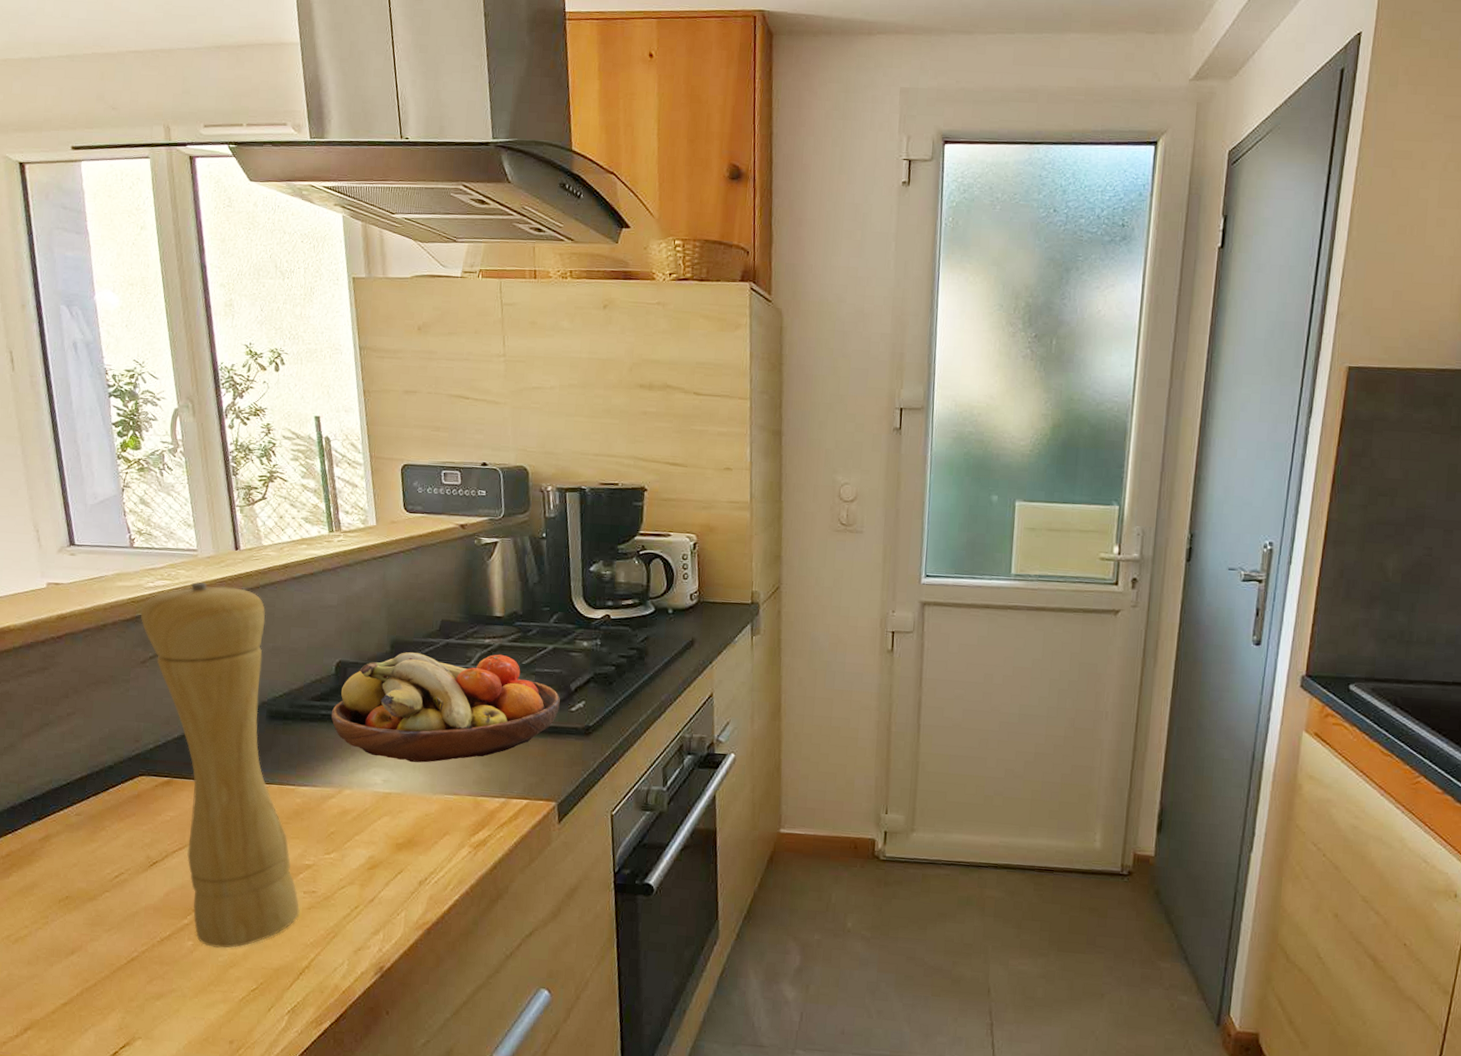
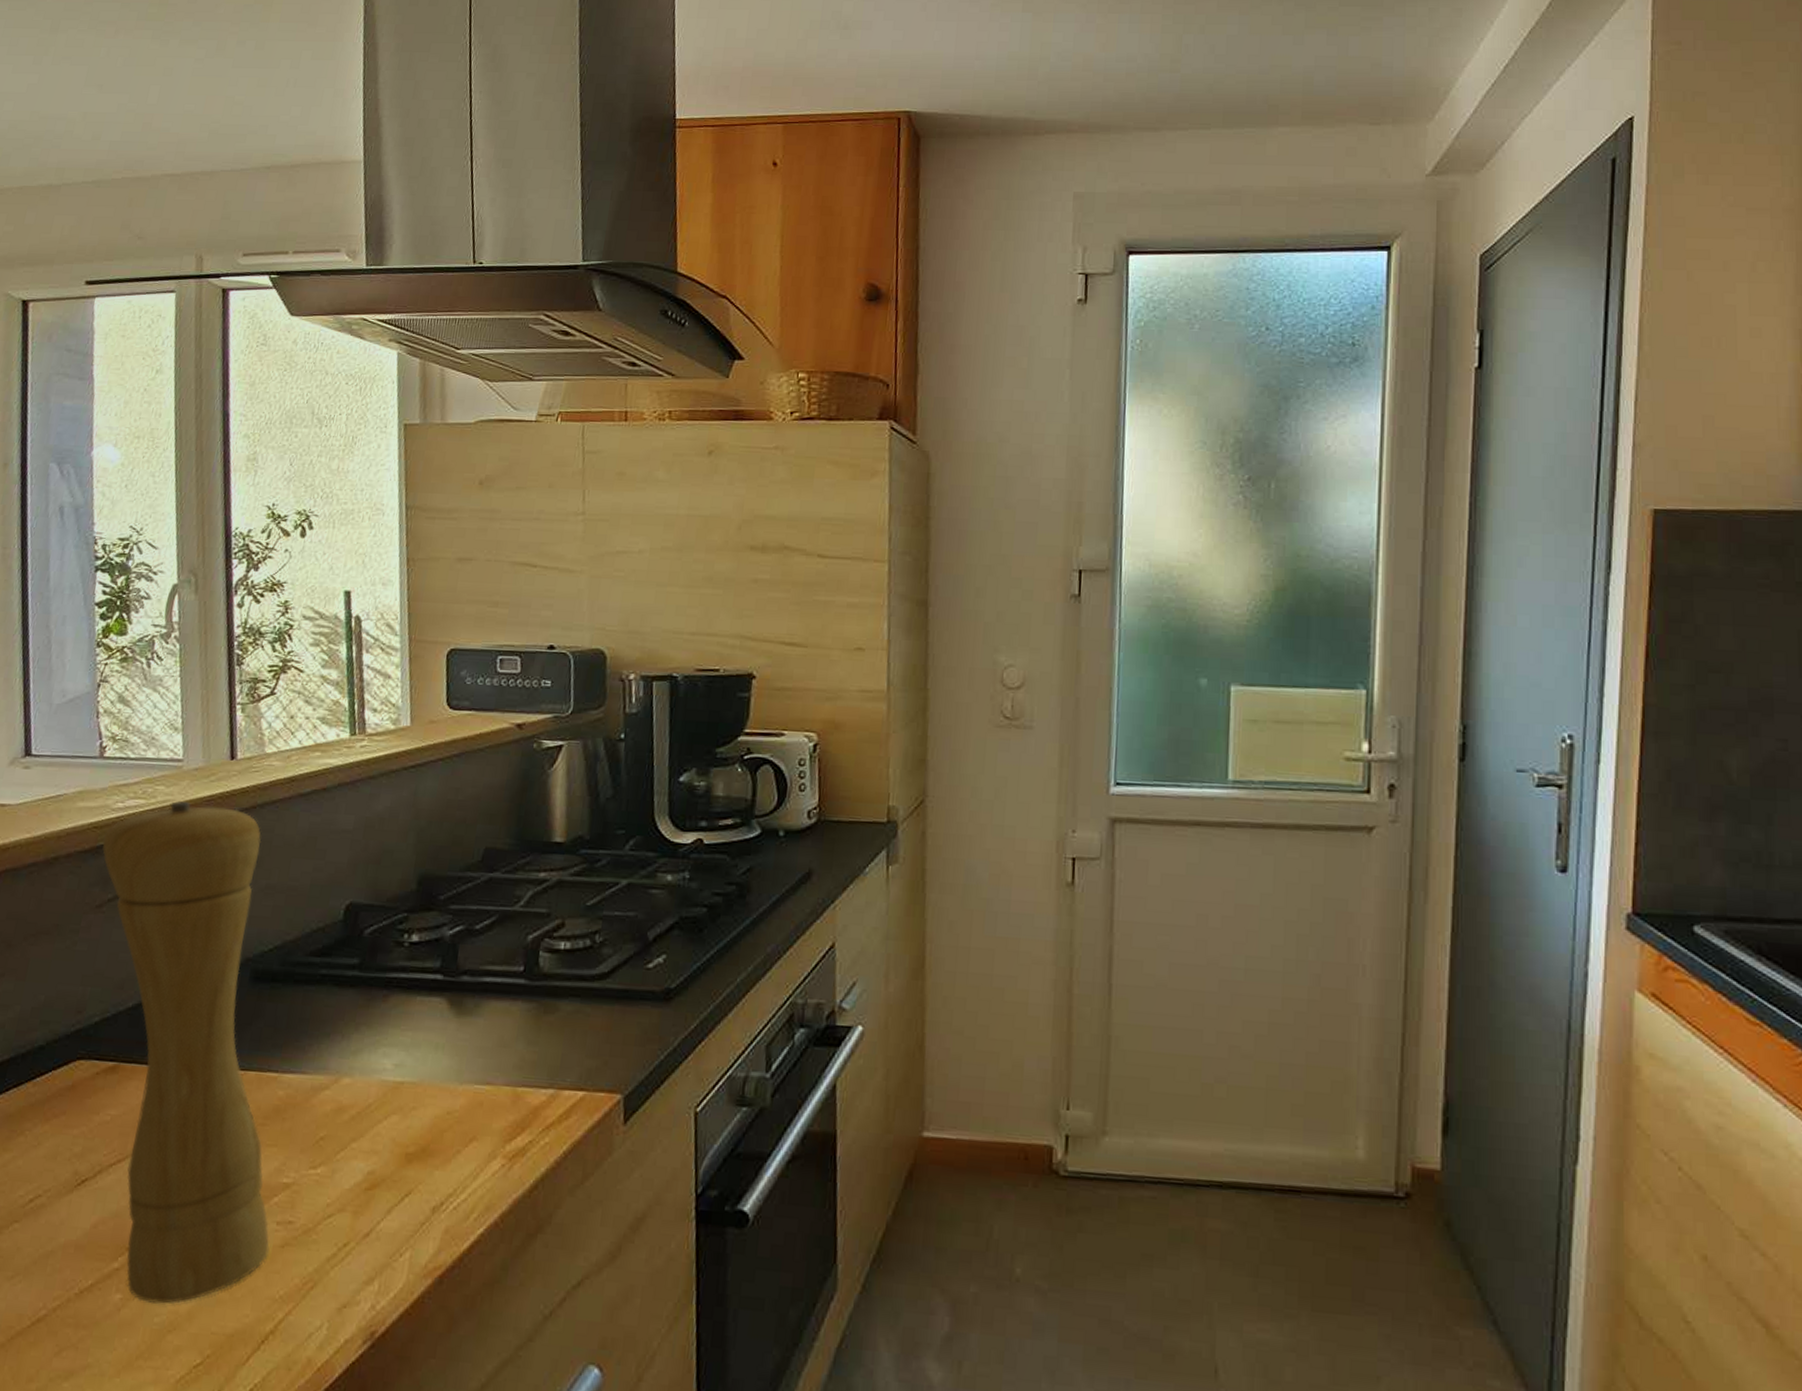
fruit bowl: present [331,652,560,763] -> none [333,890,634,1040]

